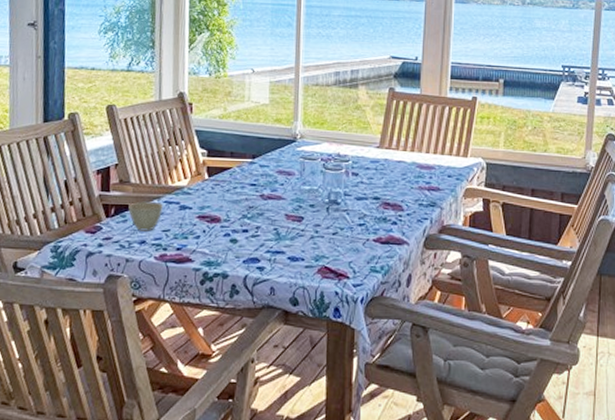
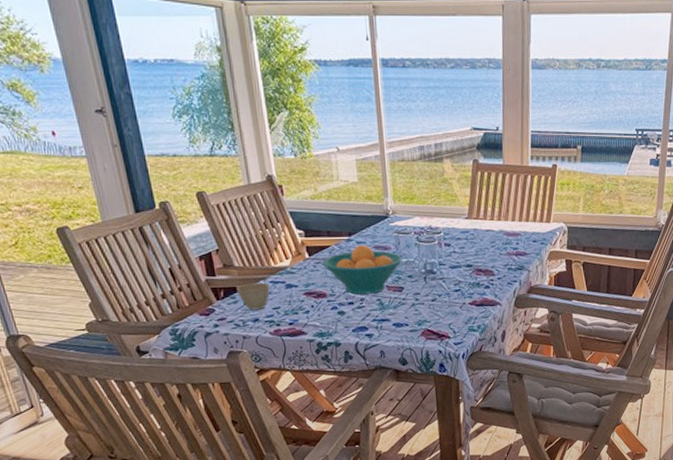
fruit bowl: none [221,168,306,222] -> present [322,244,403,295]

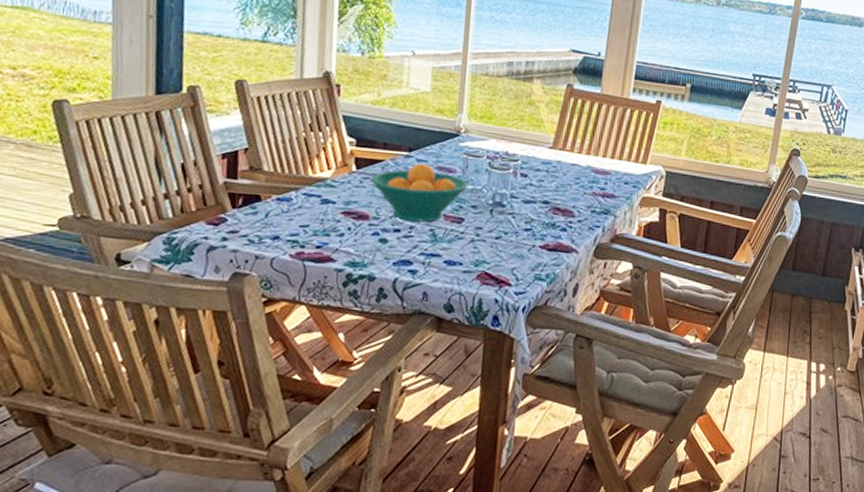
cup: present [236,282,270,310] -> none [259,192,301,226]

